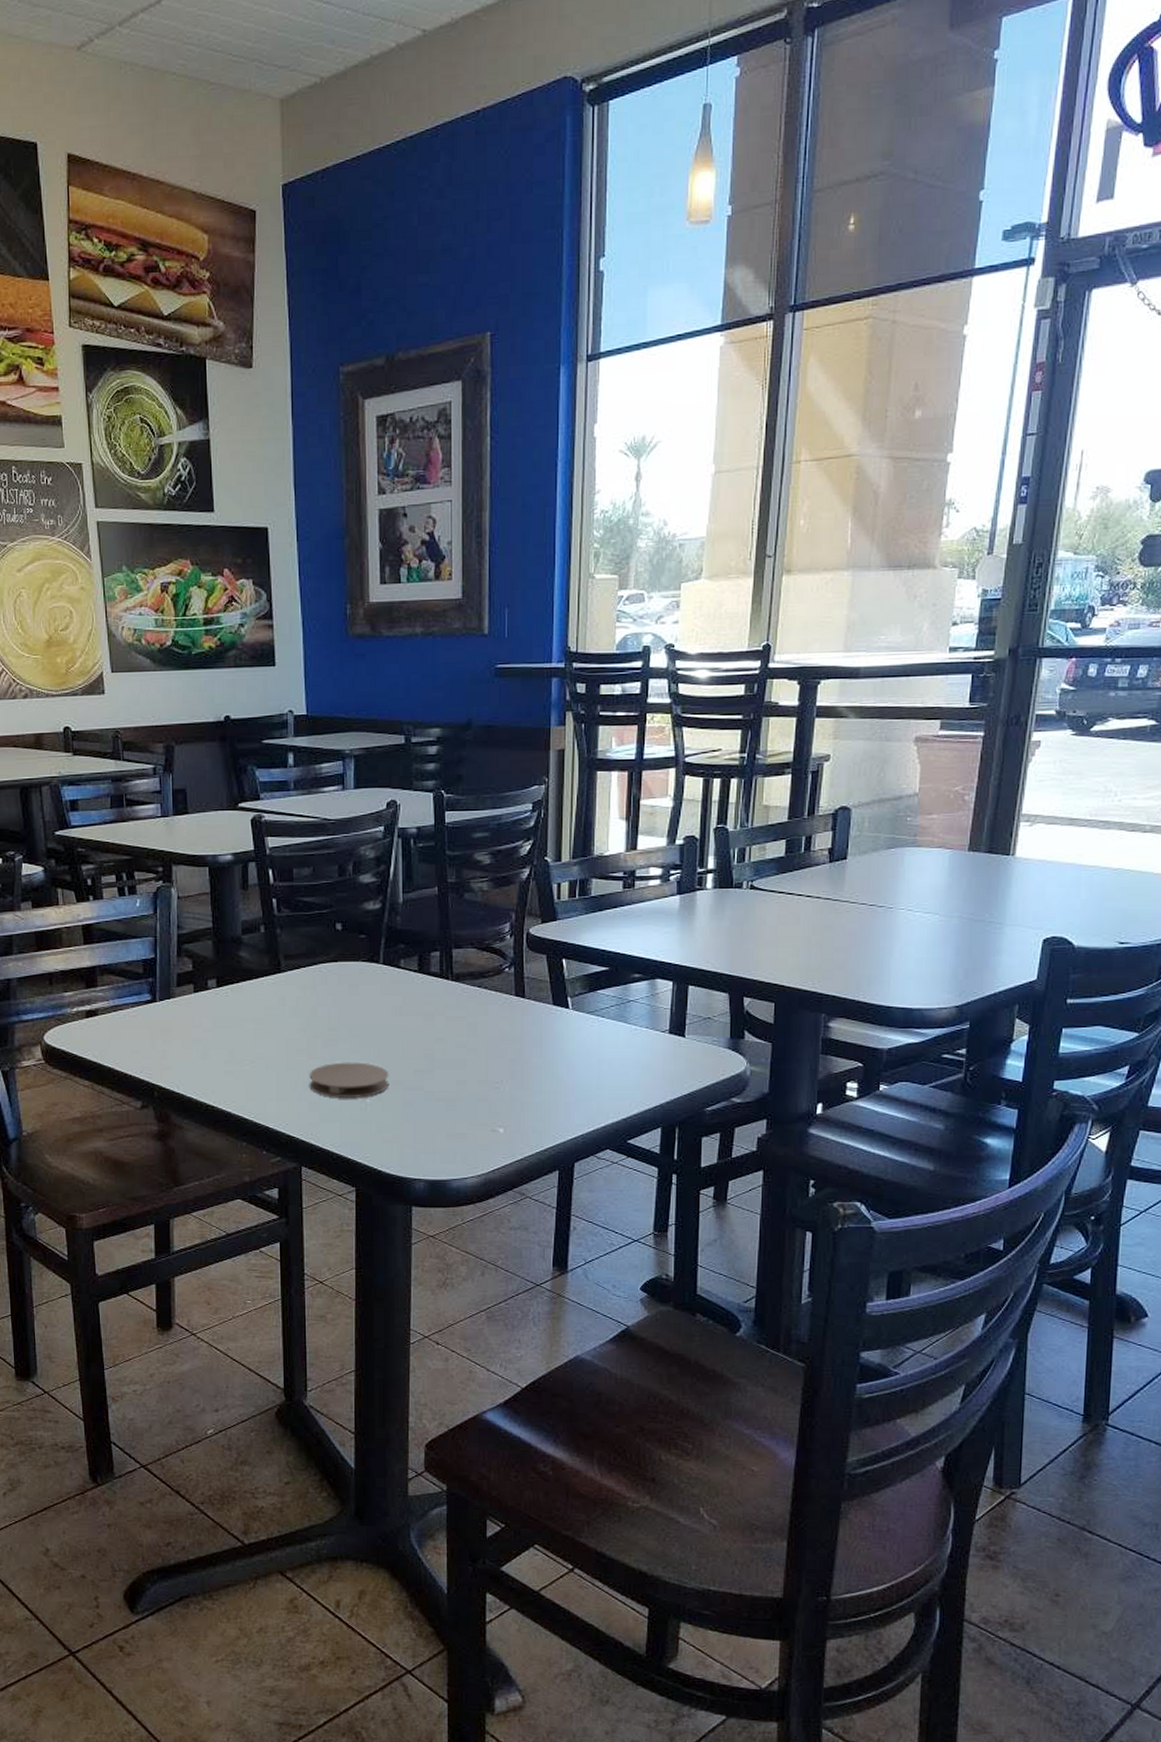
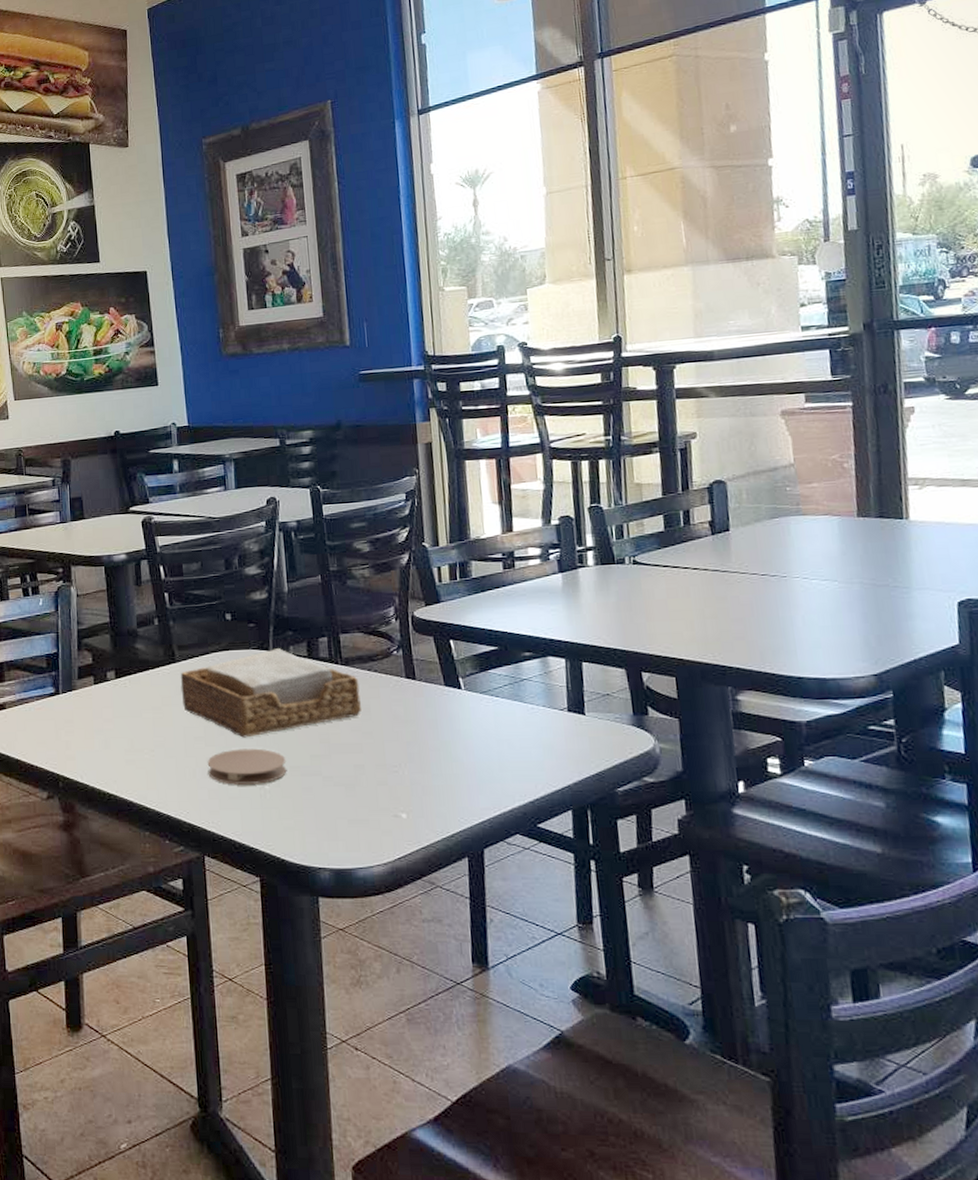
napkin holder: none [285,962,468,1051] -> present [180,648,361,738]

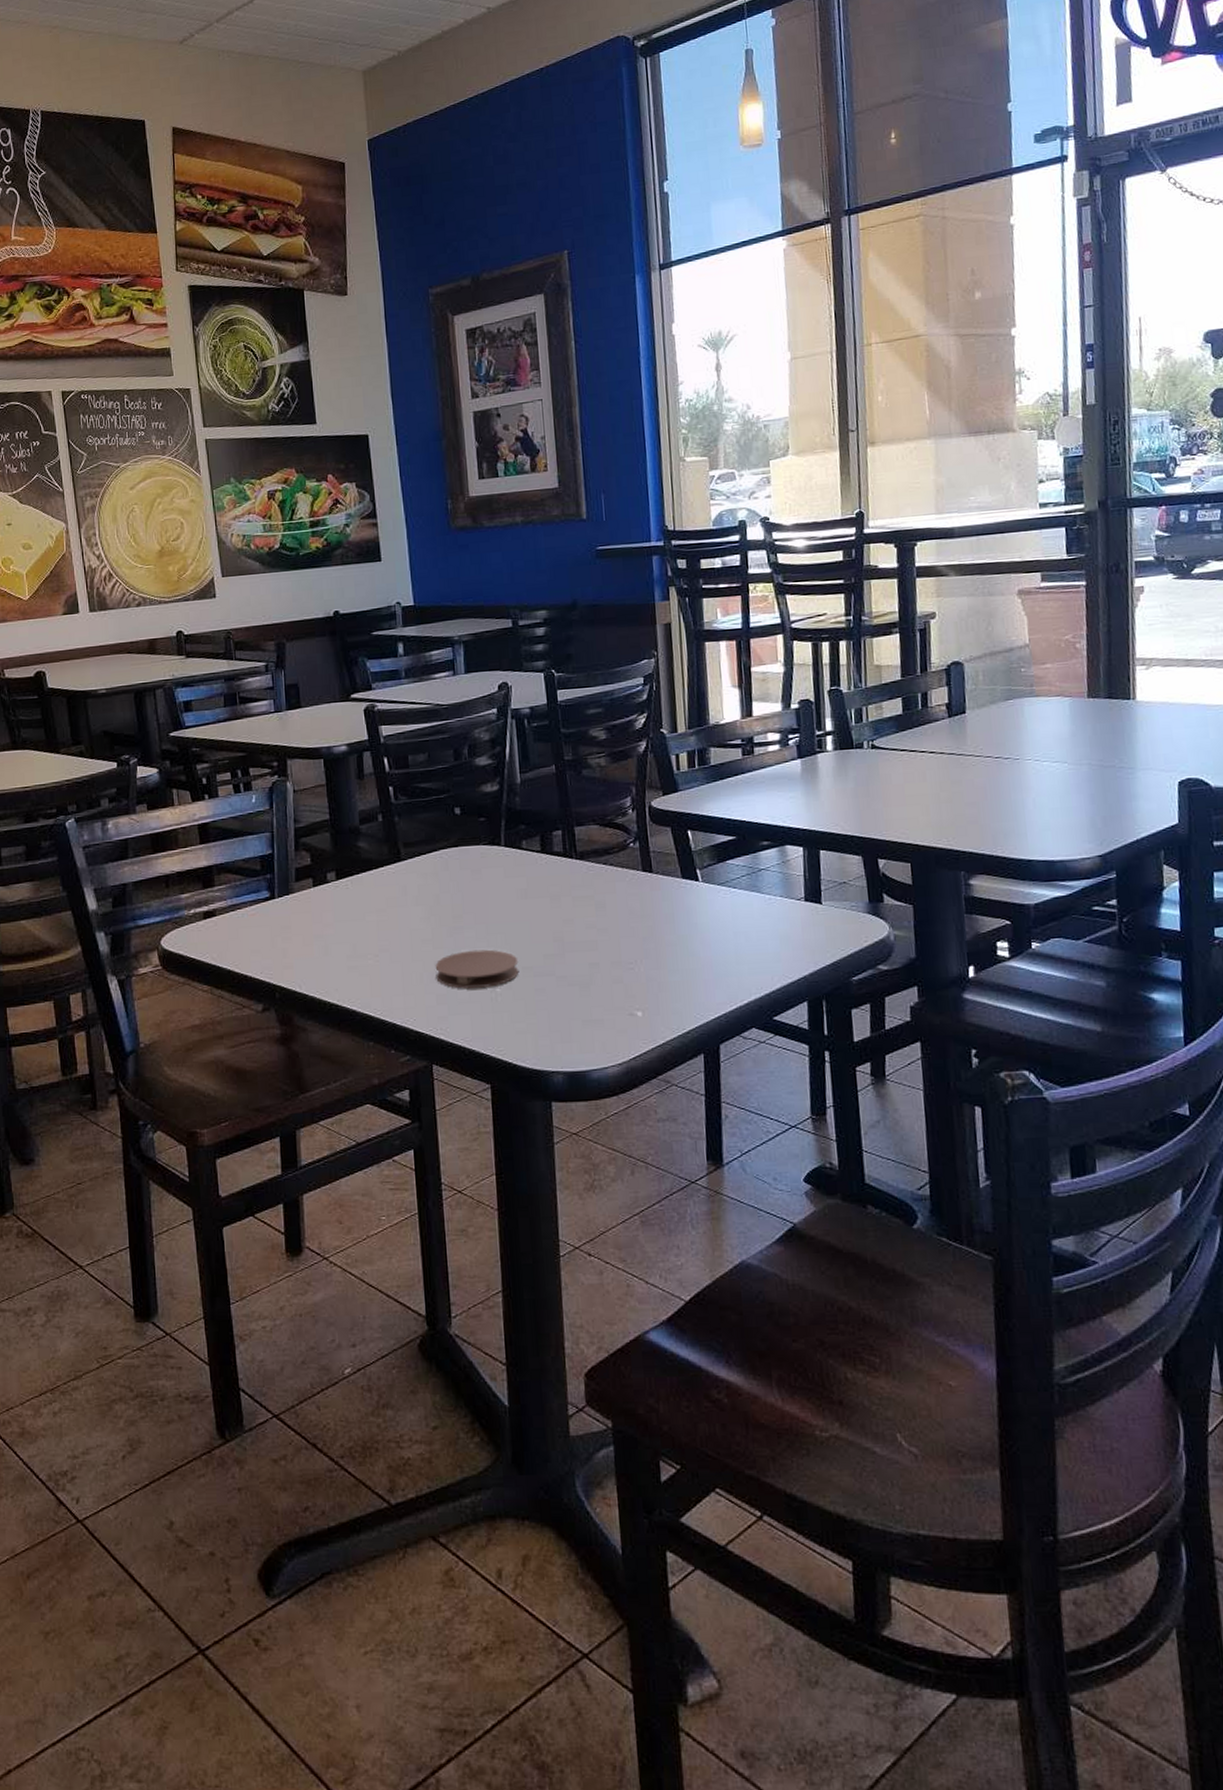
napkin holder: present [180,648,361,738] -> none [406,843,596,939]

